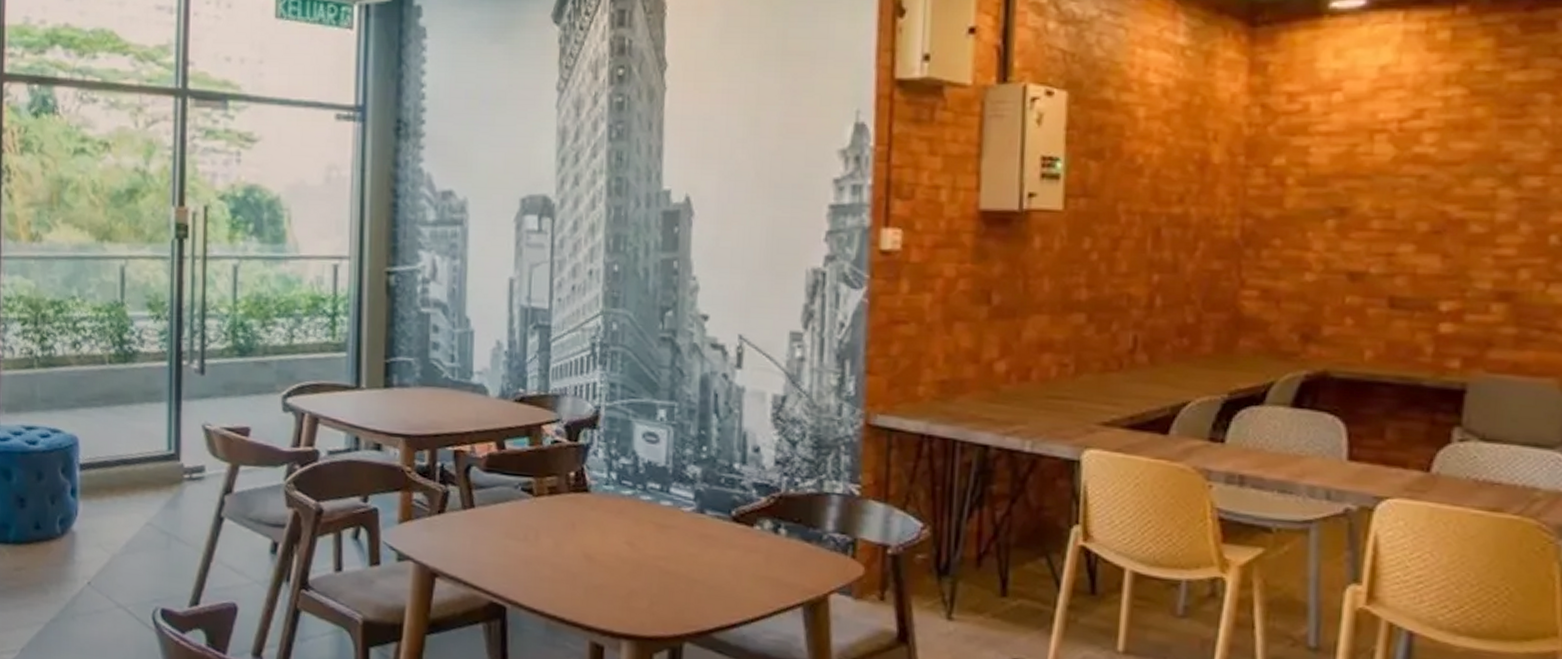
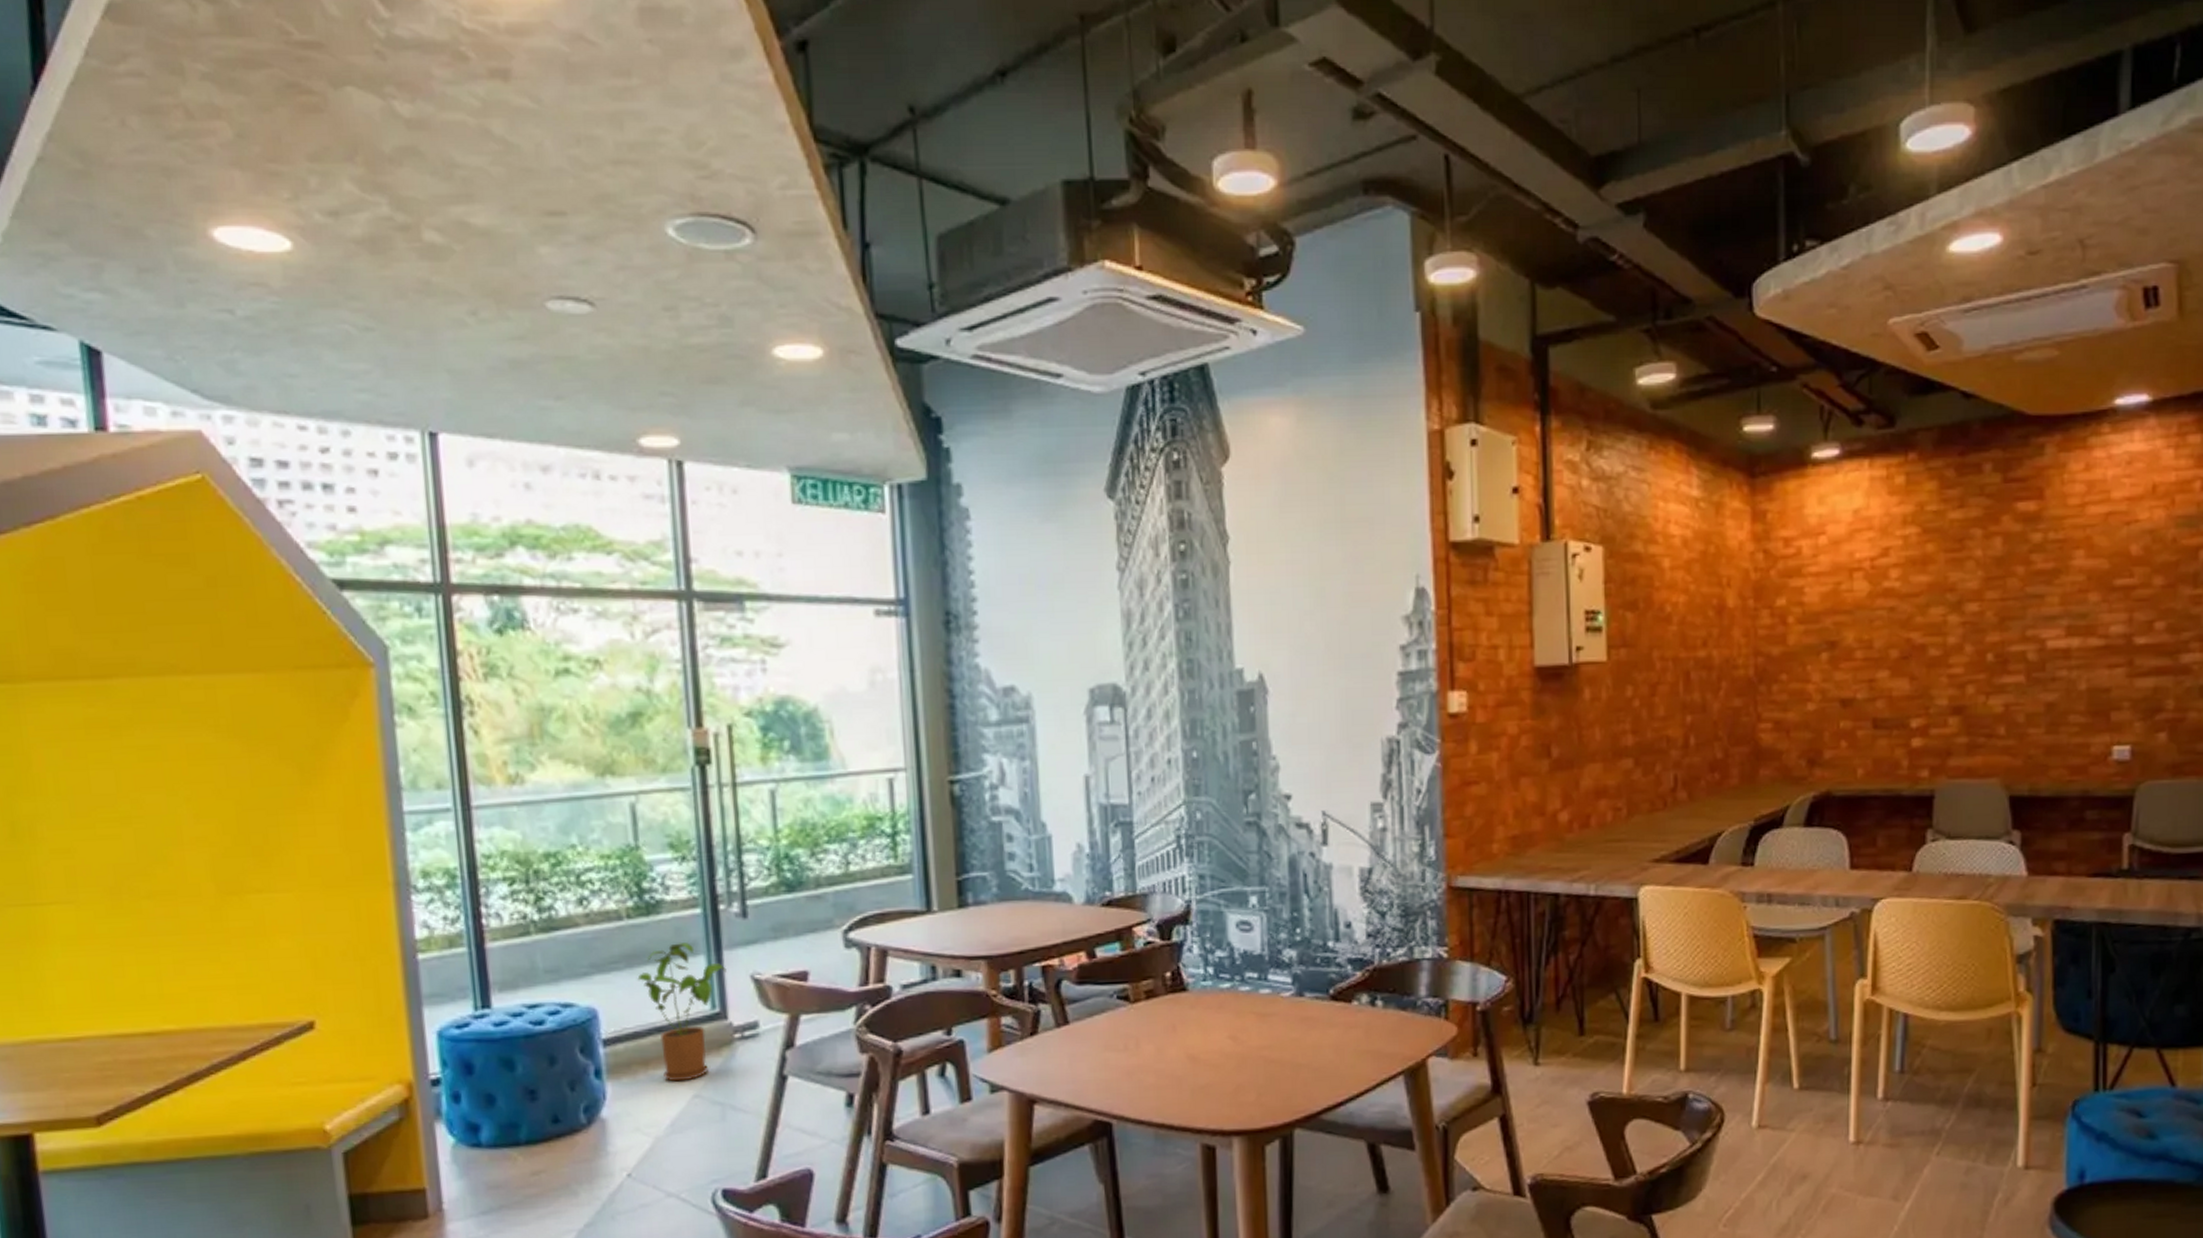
house plant: none [112,389,183,510] -> present [637,942,727,1082]

